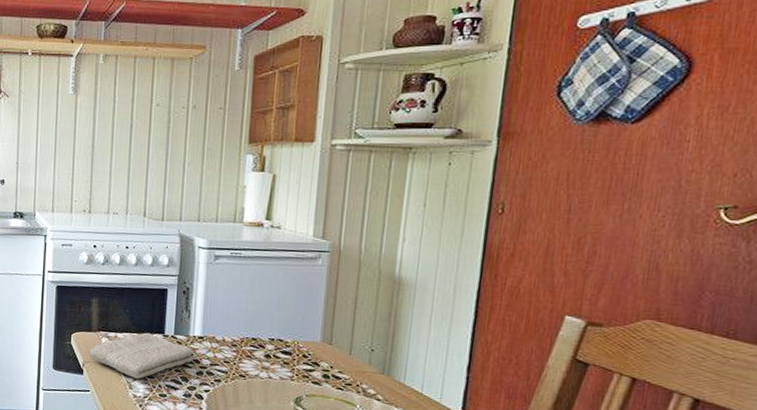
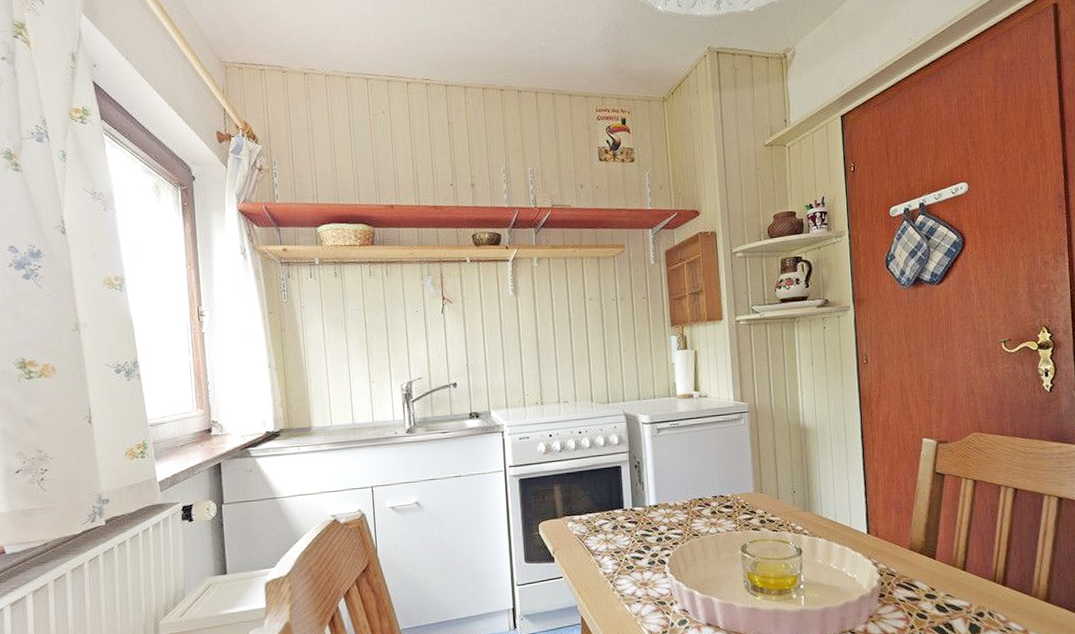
washcloth: present [89,332,194,380] -> none [557,510,652,557]

